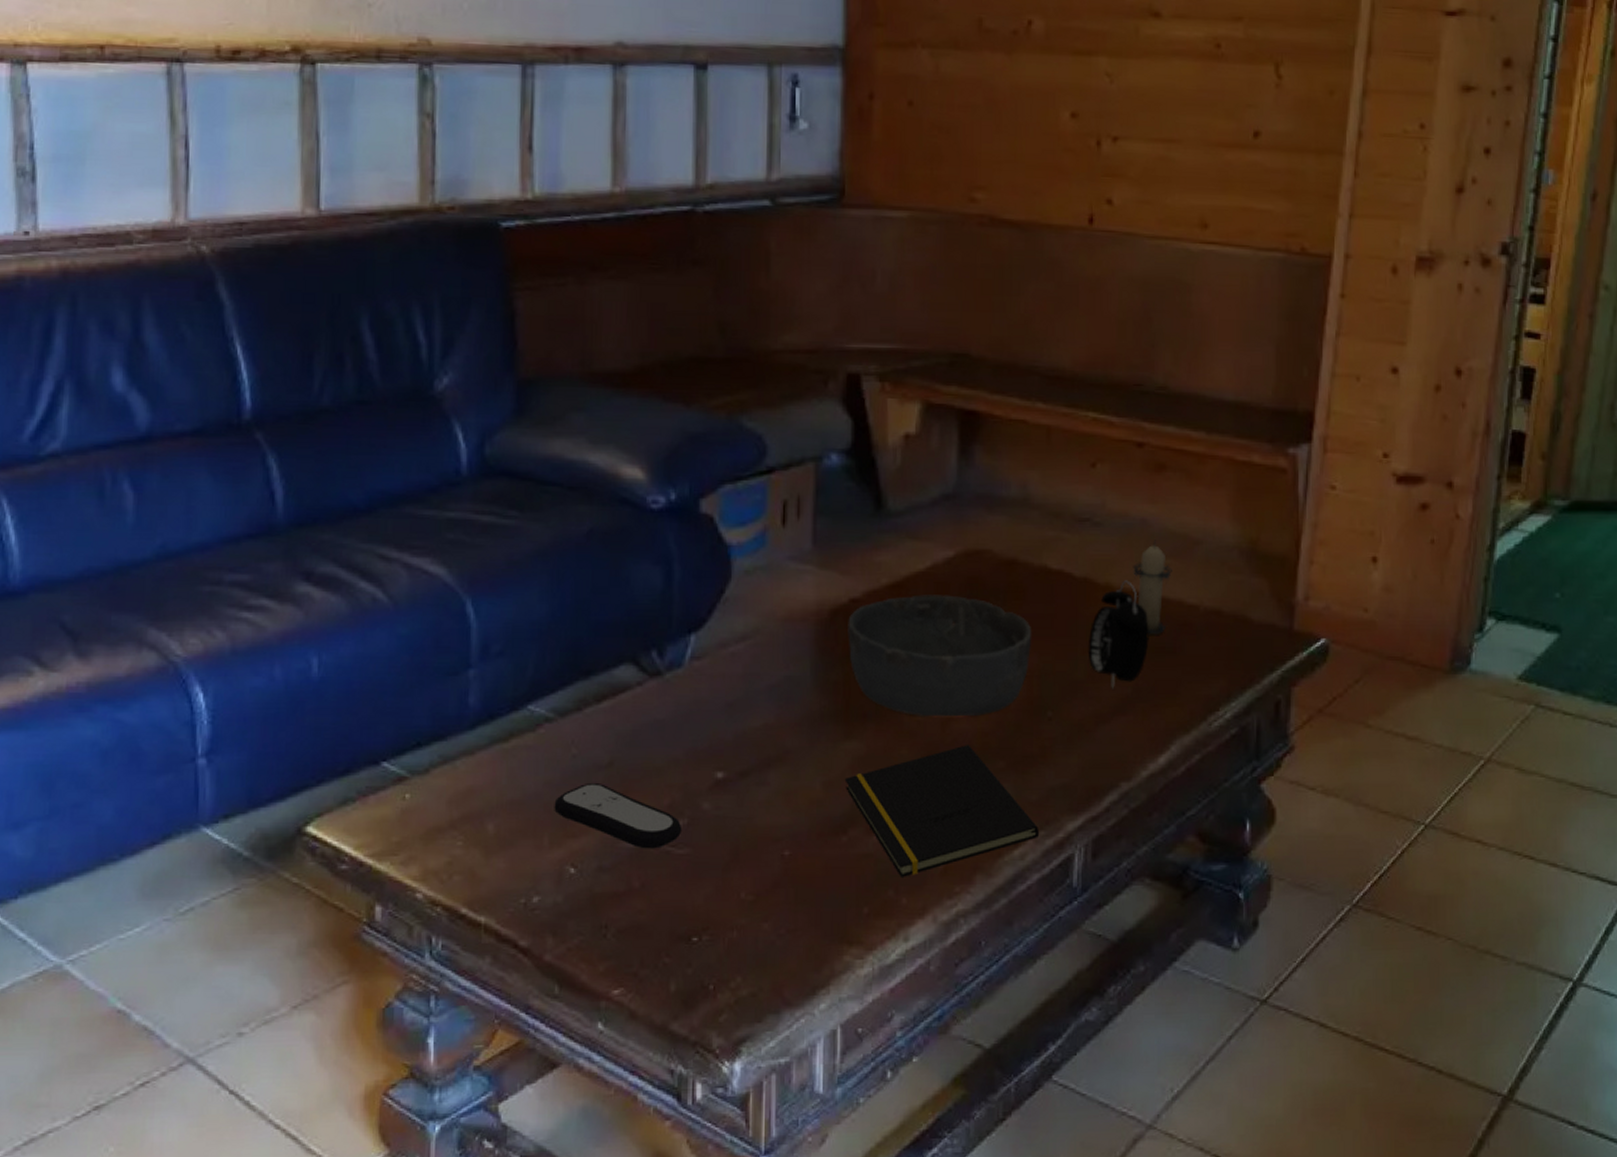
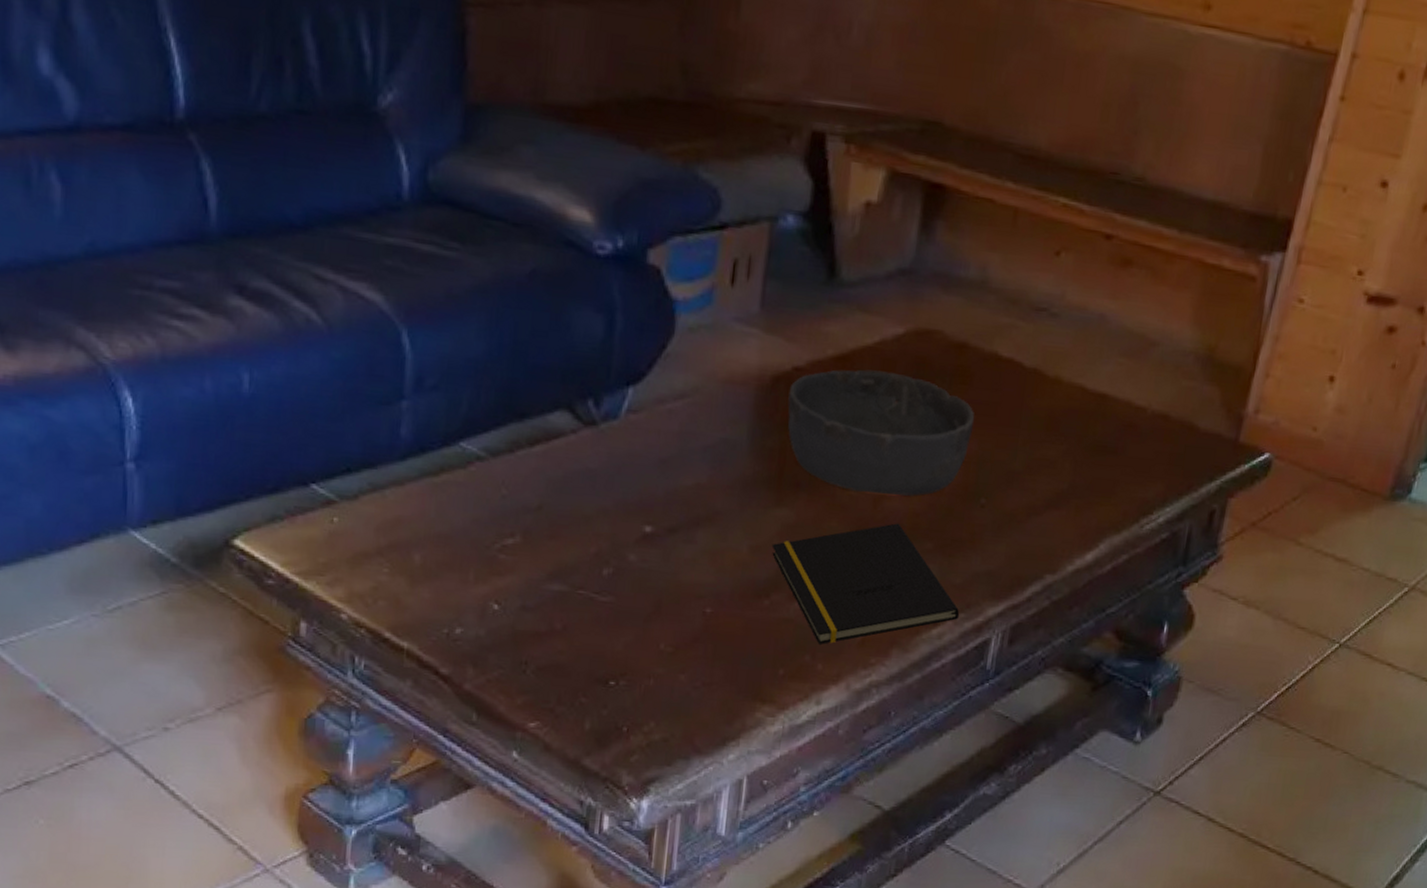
remote control: present [554,784,683,849] -> none [481,524,607,594]
alarm clock: present [1088,580,1149,689] -> none [1028,375,1094,483]
candle: present [1133,539,1172,635] -> none [1084,337,1125,434]

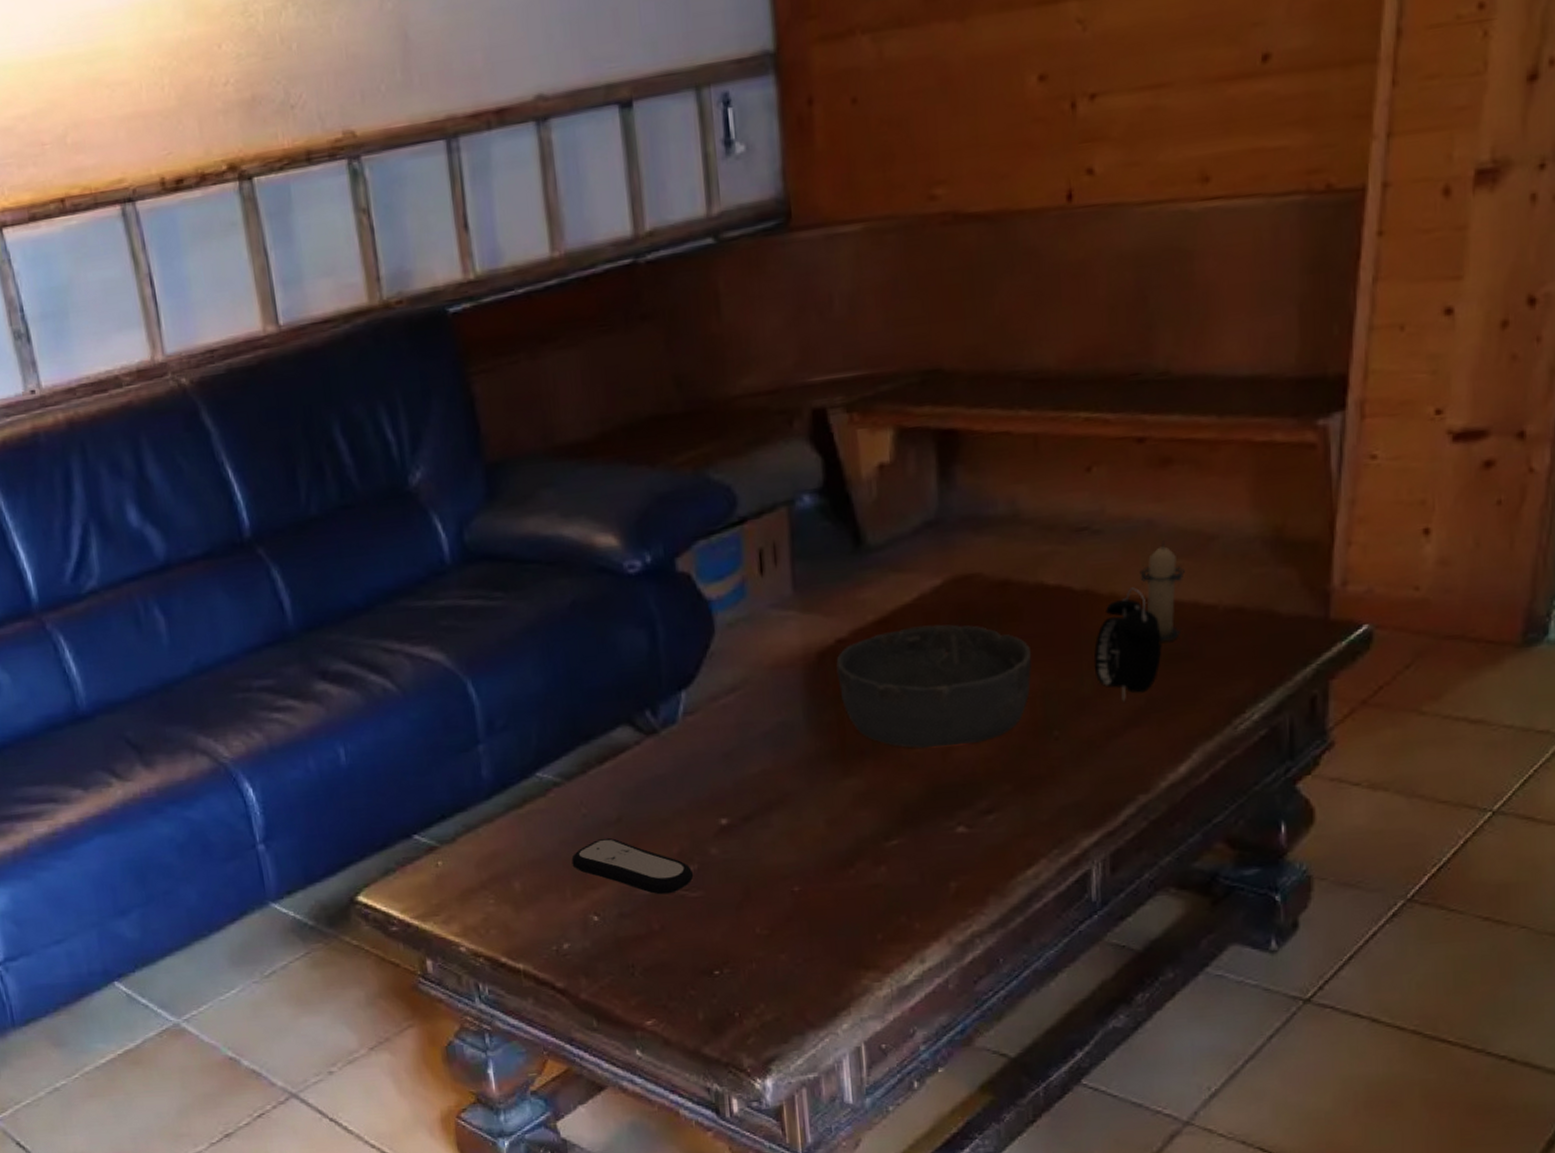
remote control: none [481,524,607,594] -> present [571,838,694,895]
notepad: present [771,523,960,645] -> none [847,771,1053,904]
alarm clock: none [1028,375,1094,483] -> present [1093,587,1162,702]
candle: none [1084,337,1125,434] -> present [1139,540,1185,642]

